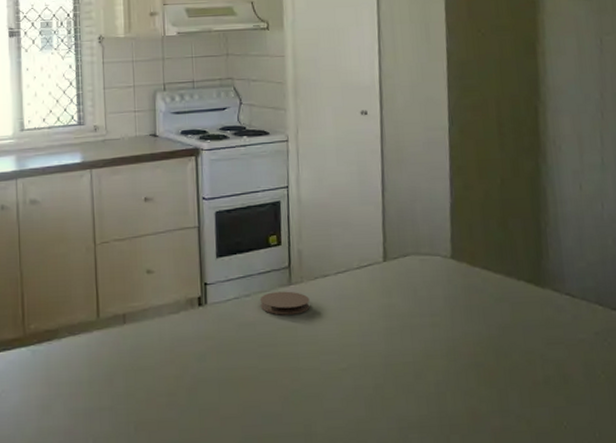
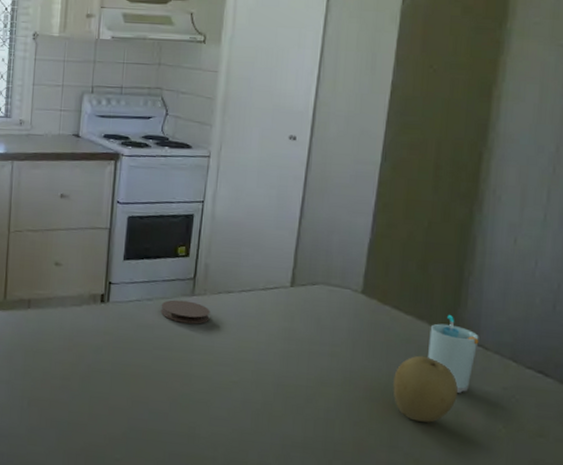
fruit: none [494,312,555,381] -> present [393,355,458,423]
cup: none [519,267,566,345] -> present [428,314,479,393]

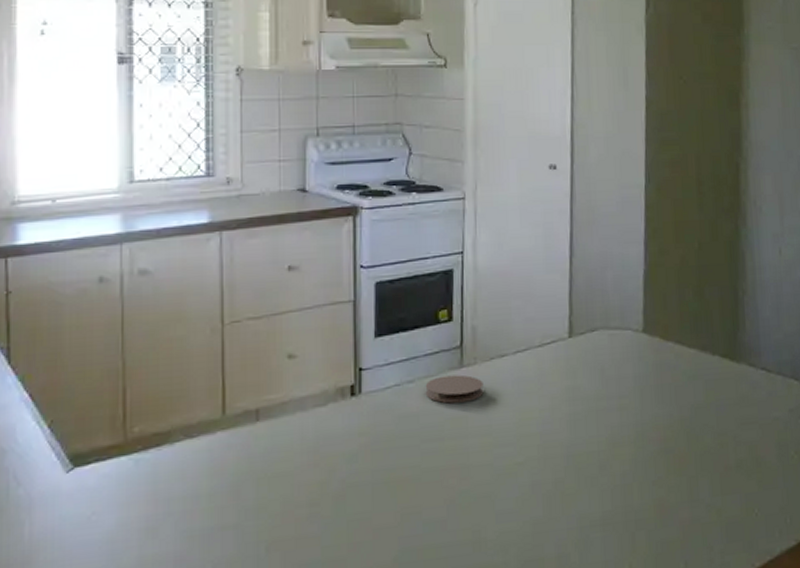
fruit: present [393,355,458,423] -> none [685,390,749,466]
cup: present [428,314,479,393] -> none [714,340,761,425]

